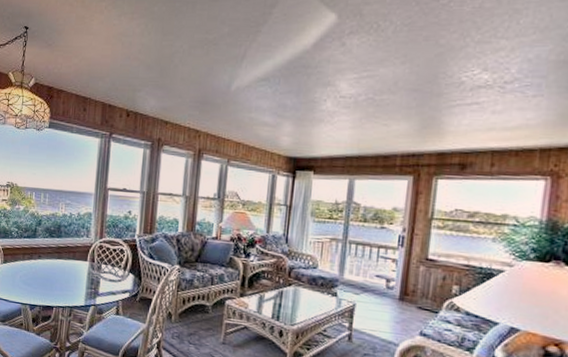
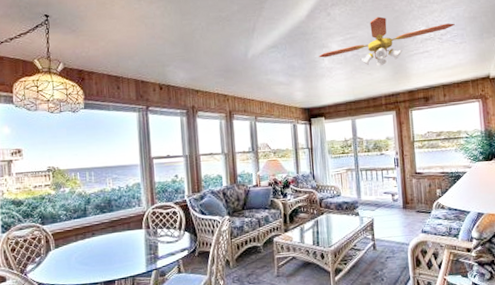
ceiling fan: none [319,51,530,117] -> present [318,16,455,67]

